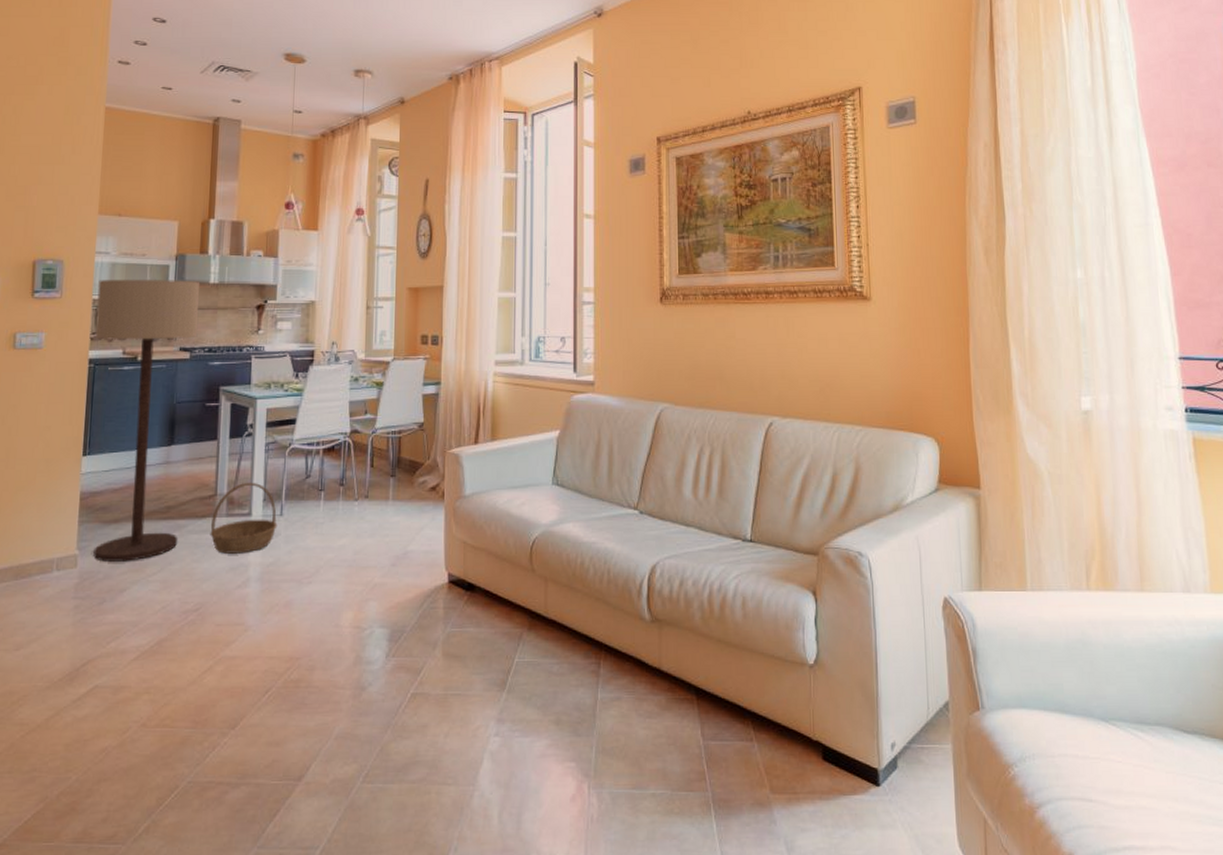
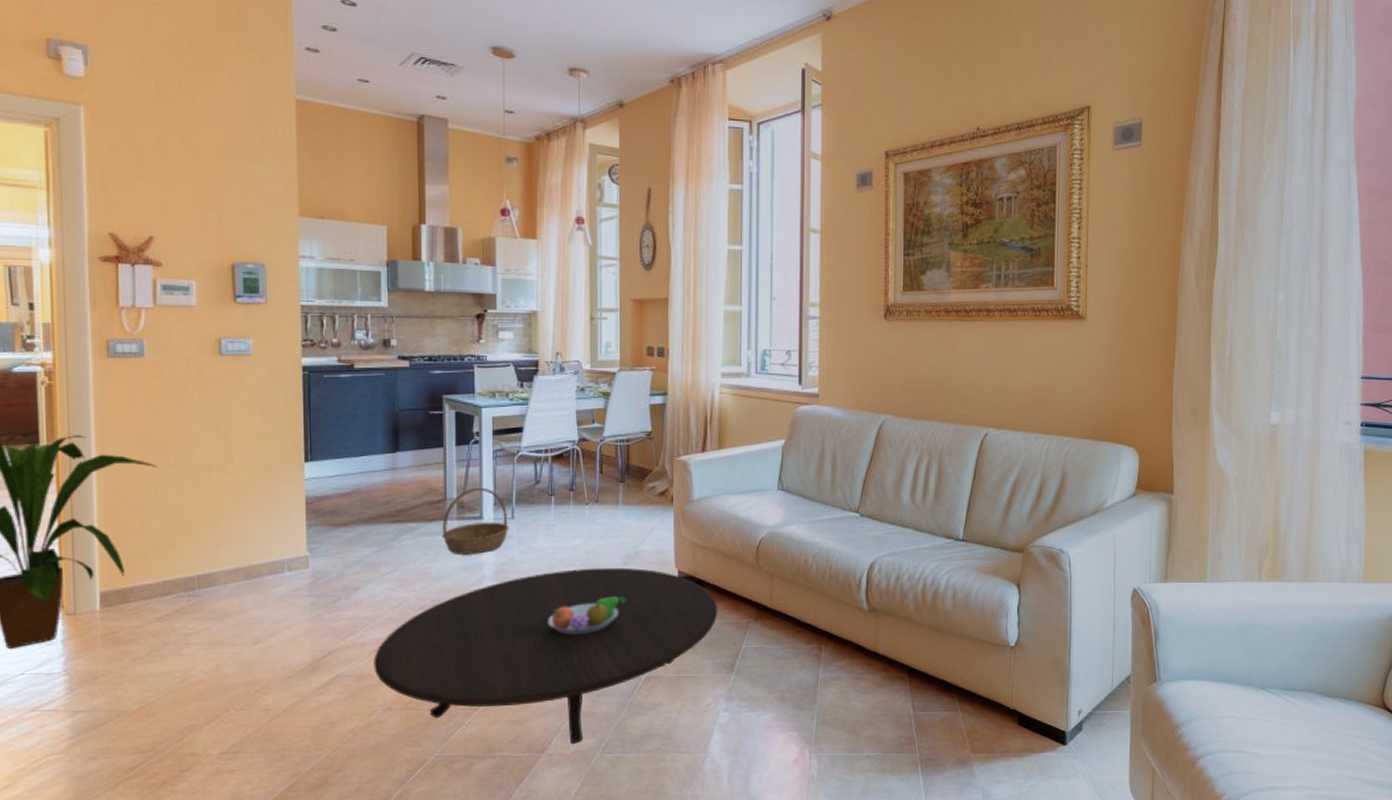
floor lamp: present [93,280,201,562] -> none [305,285,416,562]
table: none [132,569,489,770] -> present [374,567,718,744]
fruit bowl: none [311,601,394,644] -> present [548,596,626,635]

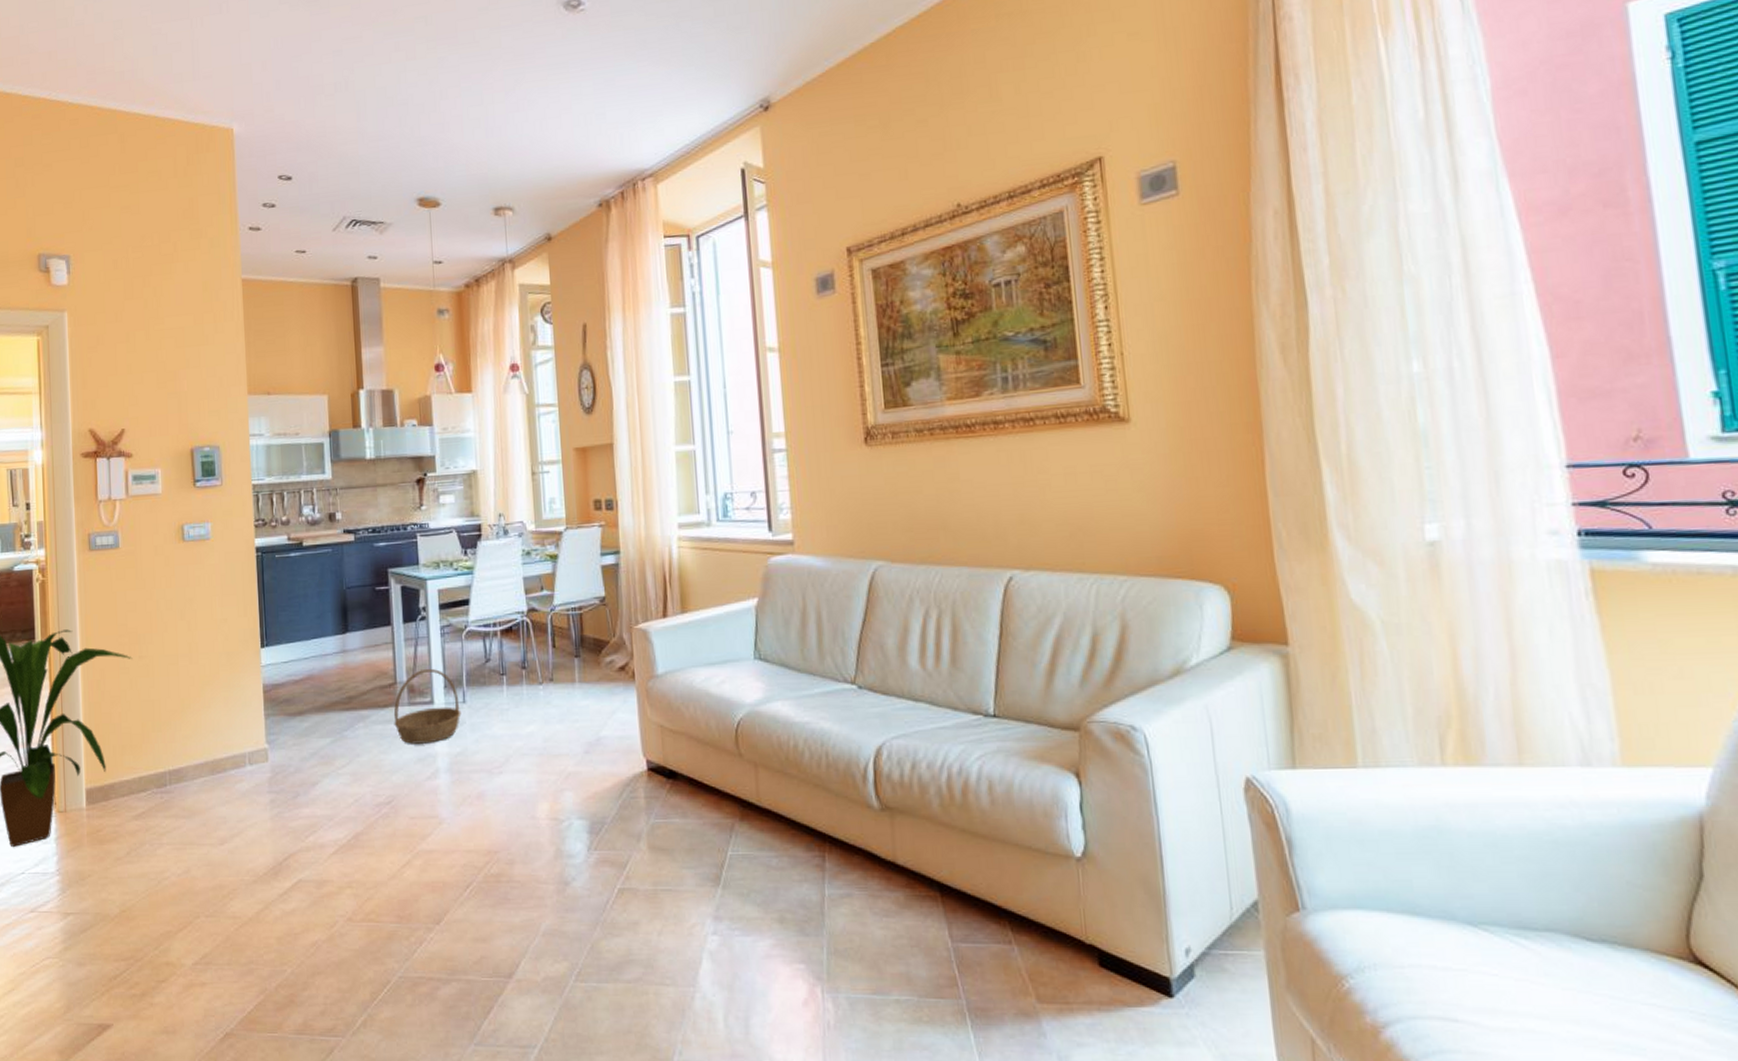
table: present [374,567,718,744] -> none [333,757,696,968]
fruit bowl: present [548,596,626,635] -> none [507,791,591,837]

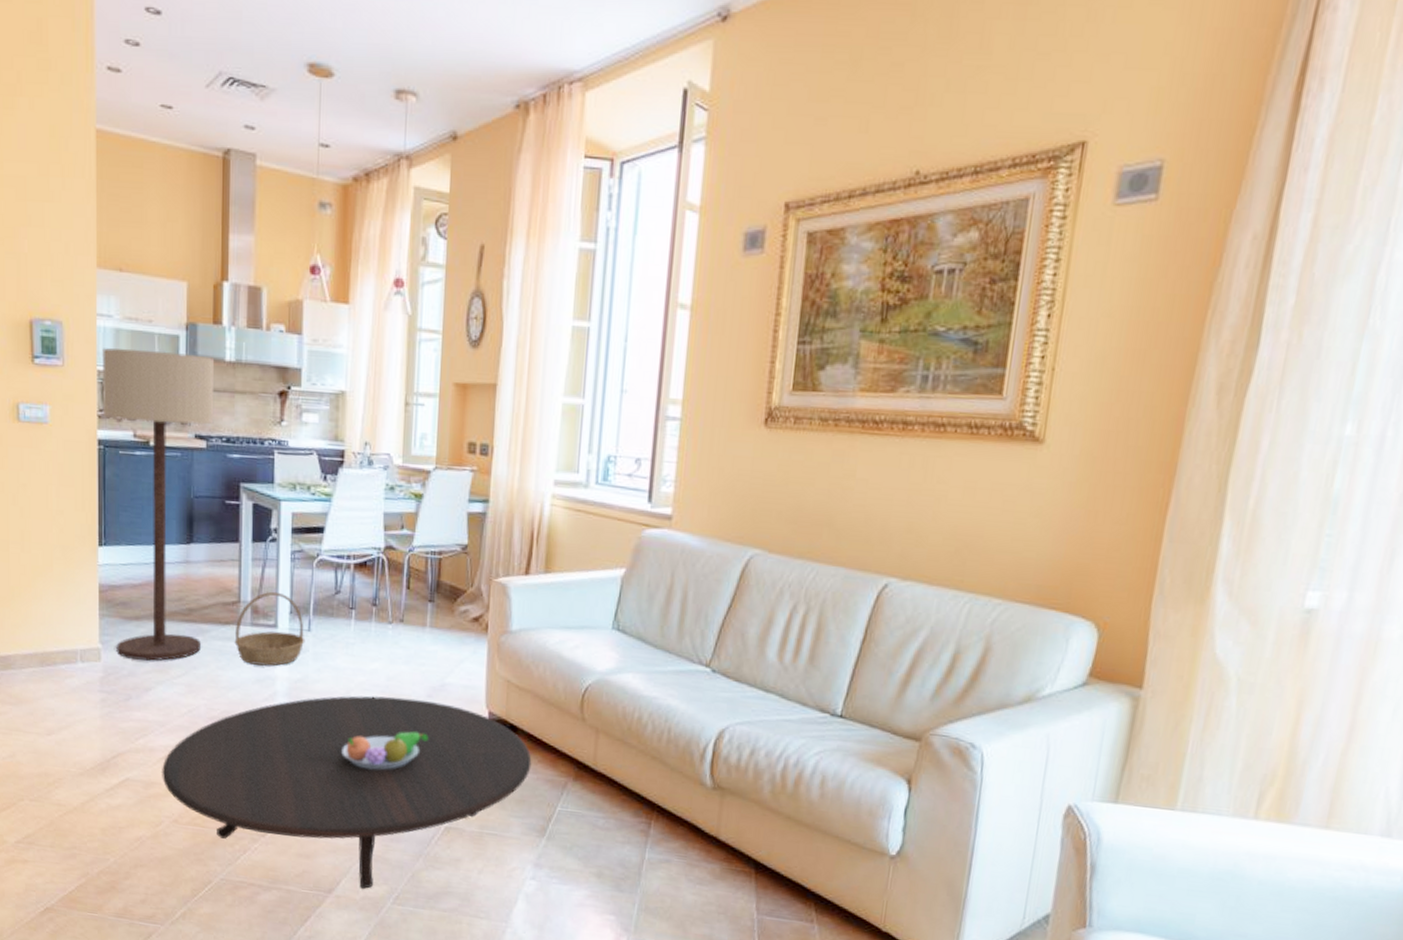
floor lamp: none [256,457,364,755] -> present [102,348,215,661]
table: none [333,757,696,968] -> present [162,695,532,889]
fruit bowl: none [507,791,591,837] -> present [341,731,429,770]

